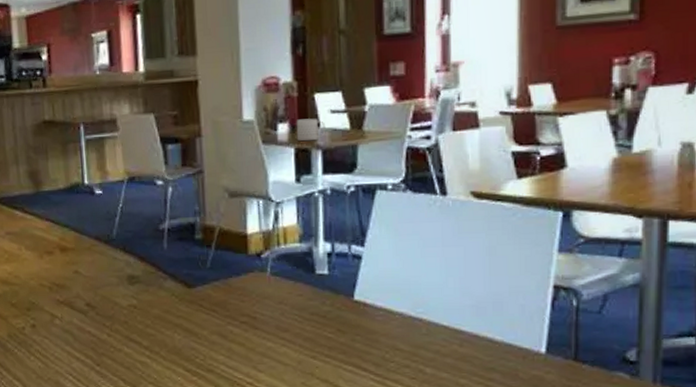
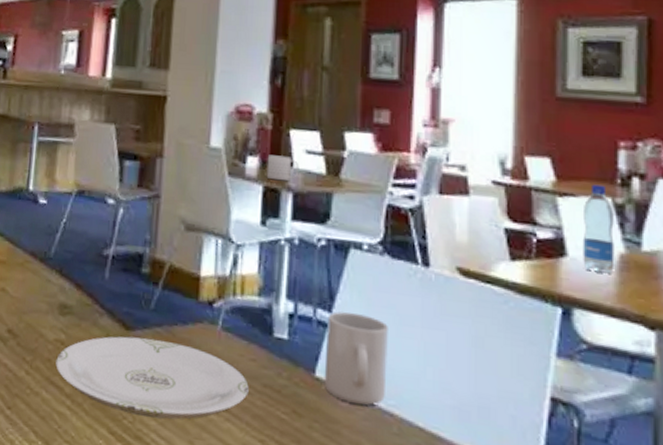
plate: none [132,291,299,353] -> present [56,336,249,420]
cup: none [361,244,415,317] -> present [324,311,390,406]
bottle: none [580,100,608,178] -> present [582,184,615,274]

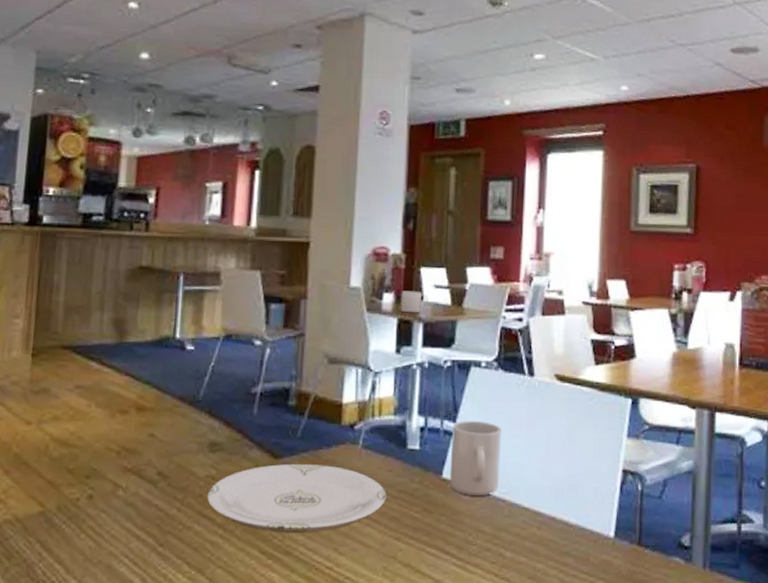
bottle: present [582,184,615,274] -> none [647,299,669,370]

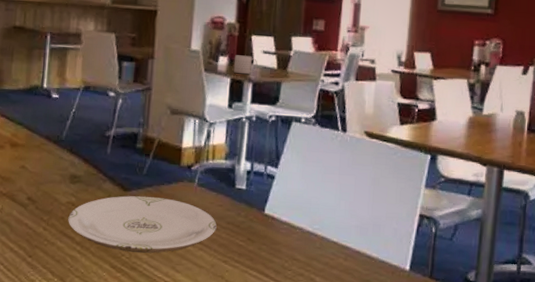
cup: present [449,421,503,497] -> none [270,167,317,231]

